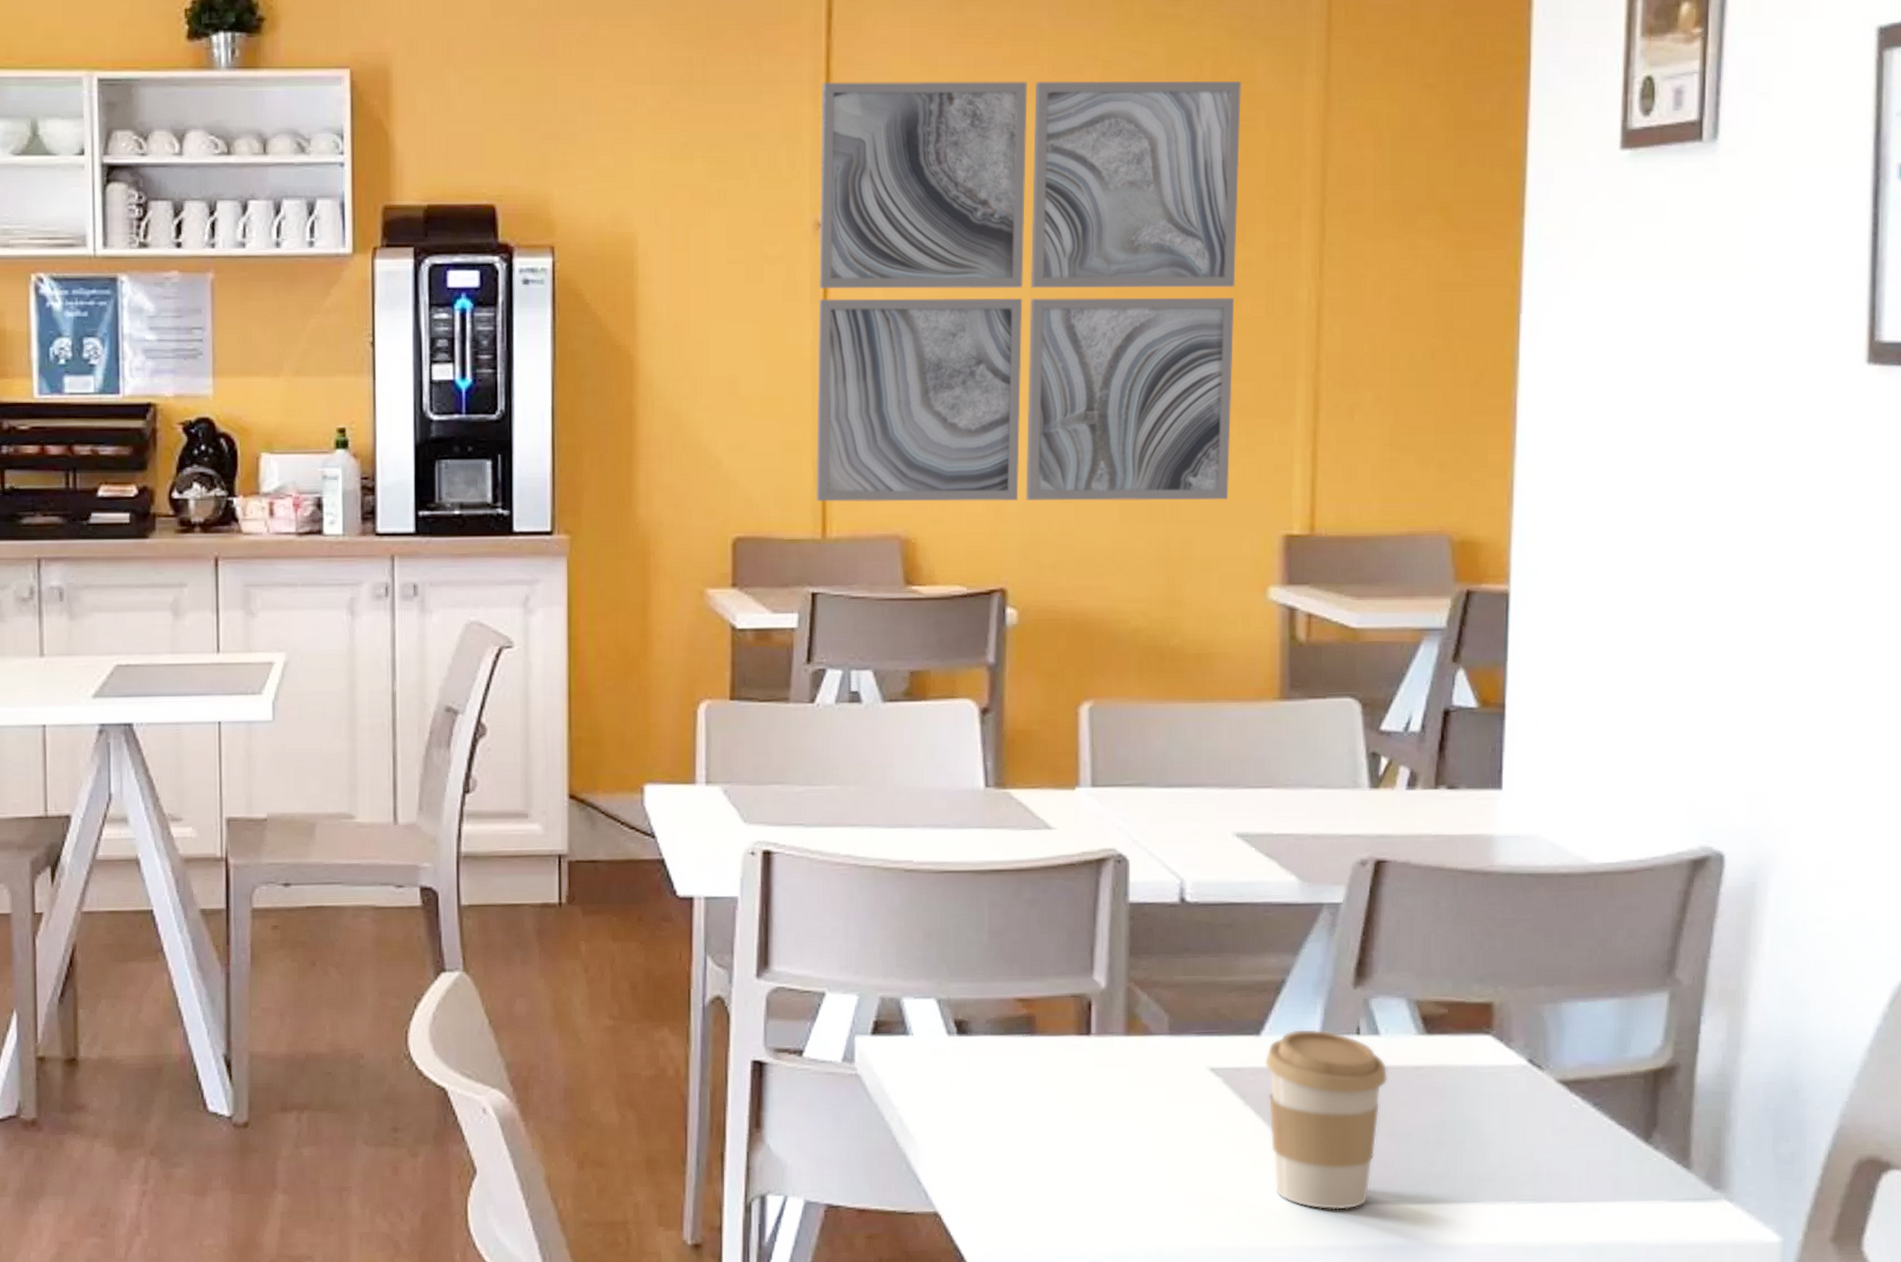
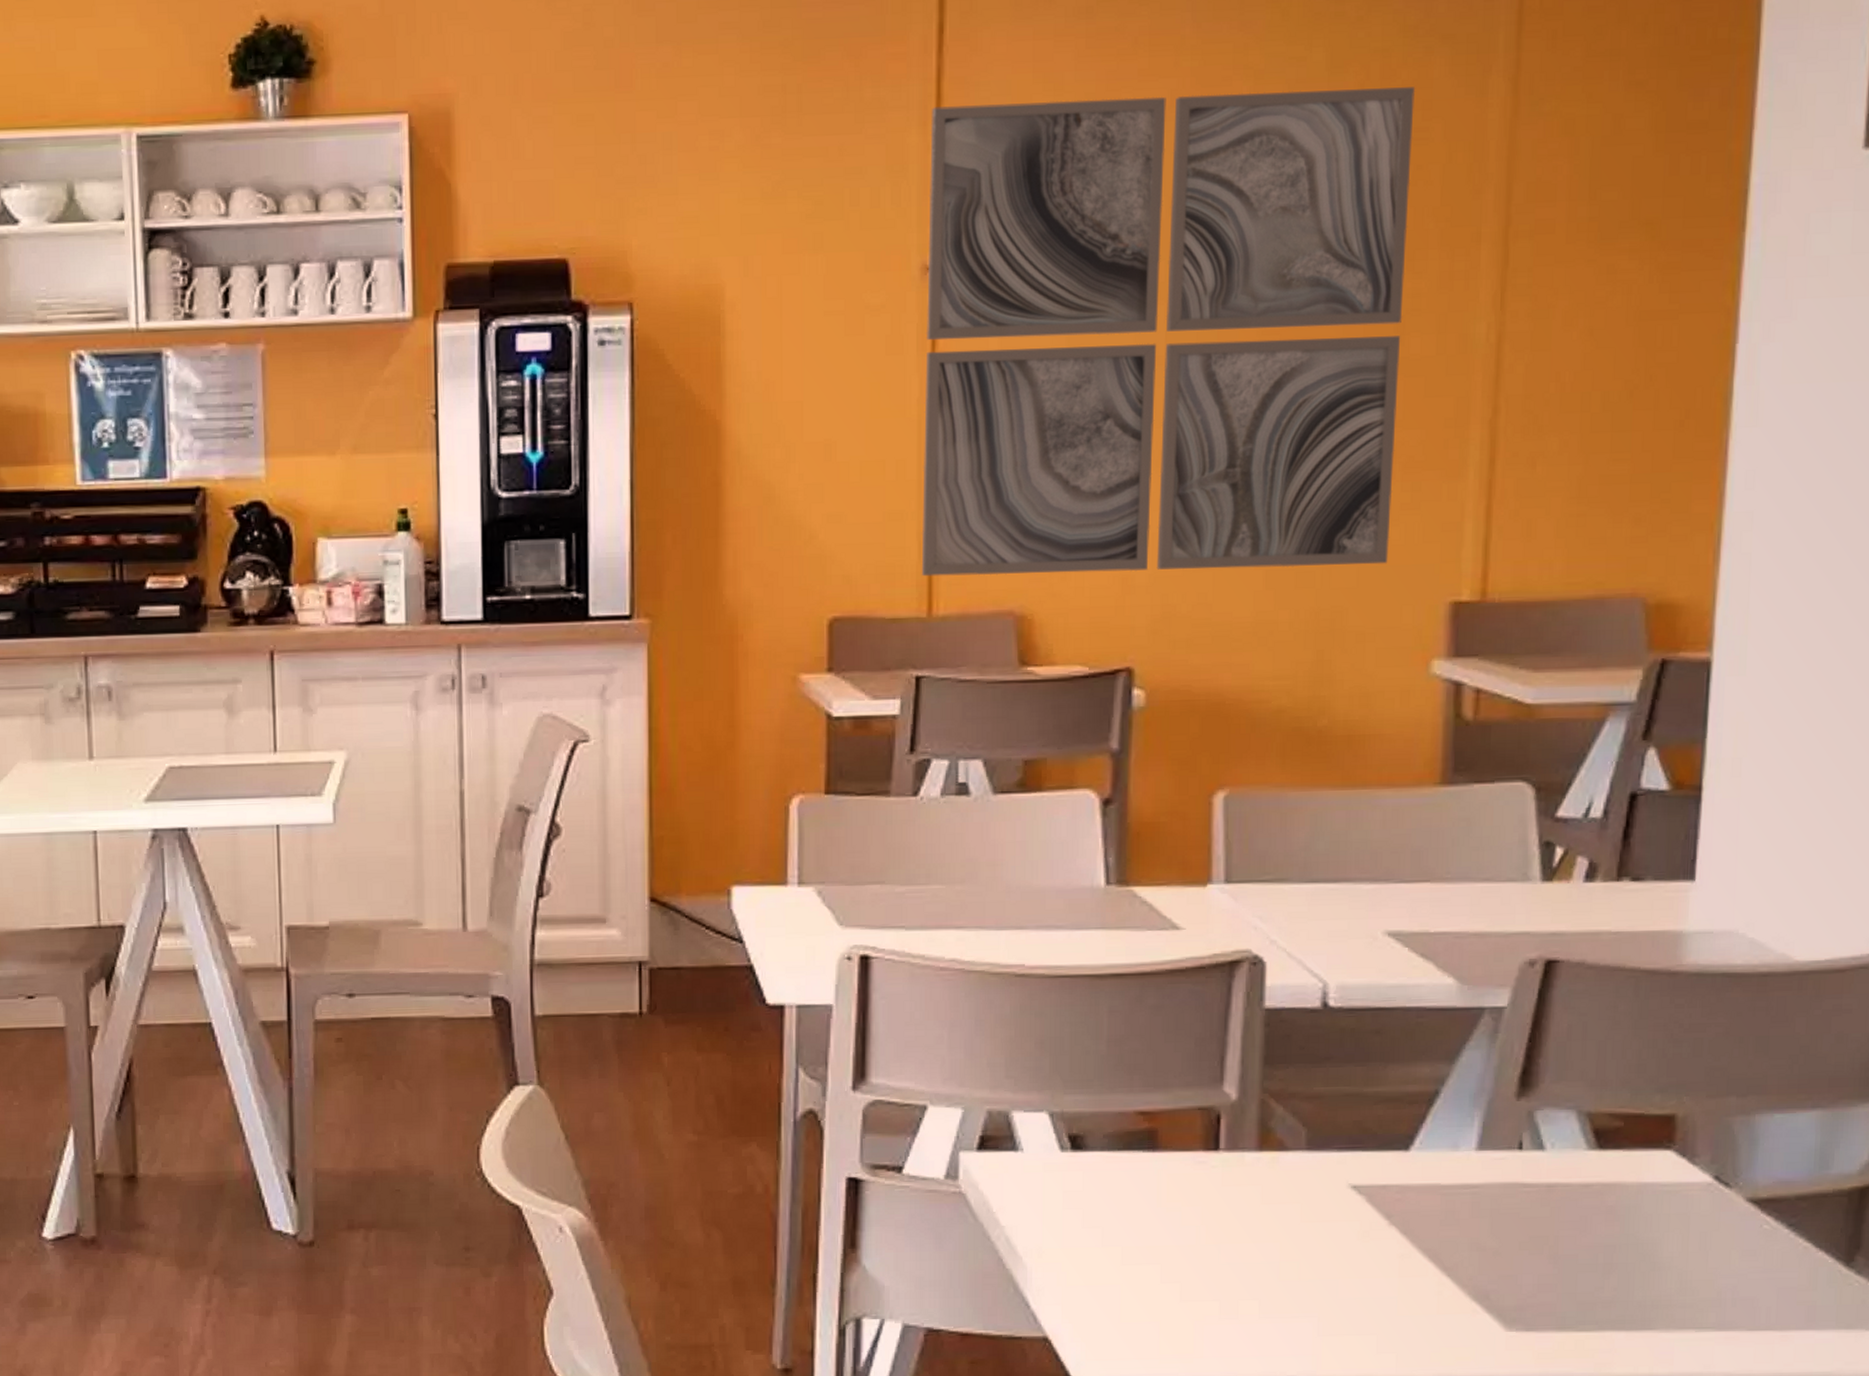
coffee cup: present [1265,1028,1388,1210] -> none [1413,1143,1553,1337]

